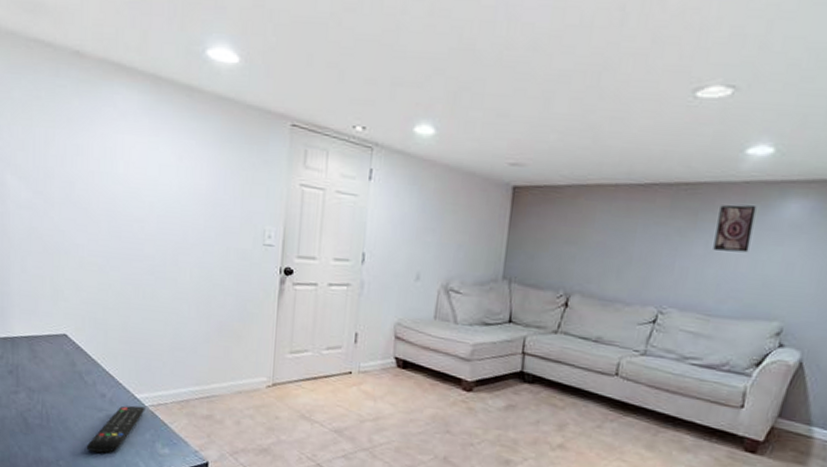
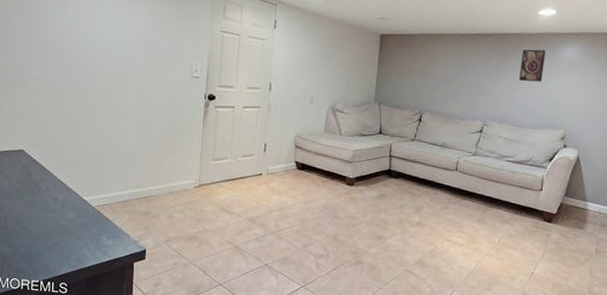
remote control: present [87,405,146,454] -> none [41,206,92,247]

